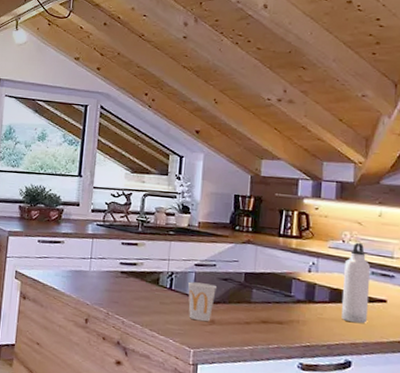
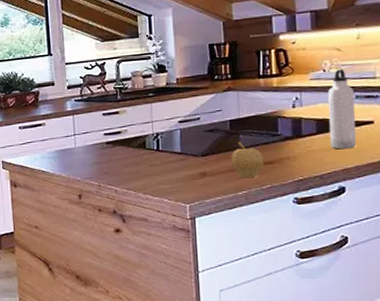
cup: present [187,282,216,321] -> none [174,138,203,175]
fruit: none [240,296,274,335] -> present [230,142,265,178]

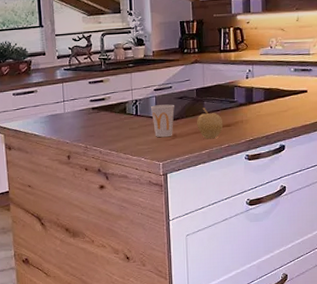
cup: none [174,138,203,175] -> present [150,104,175,137]
water bottle: present [328,69,356,149] -> none [274,46,293,114]

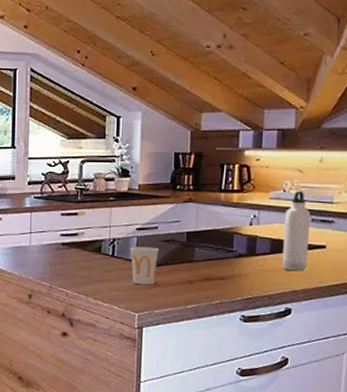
fruit: present [196,108,224,139] -> none [183,255,217,293]
water bottle: none [274,46,293,114] -> present [282,190,310,272]

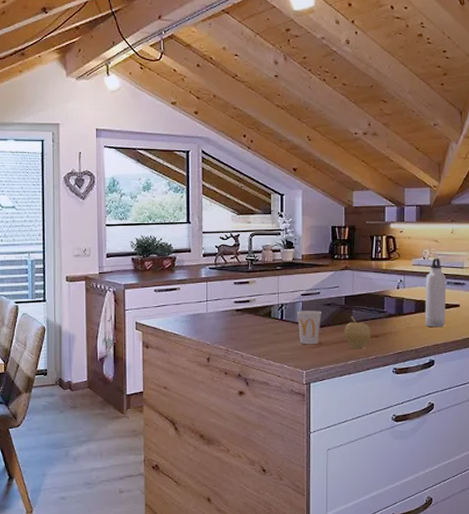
fruit: none [183,255,217,293] -> present [343,316,372,349]

